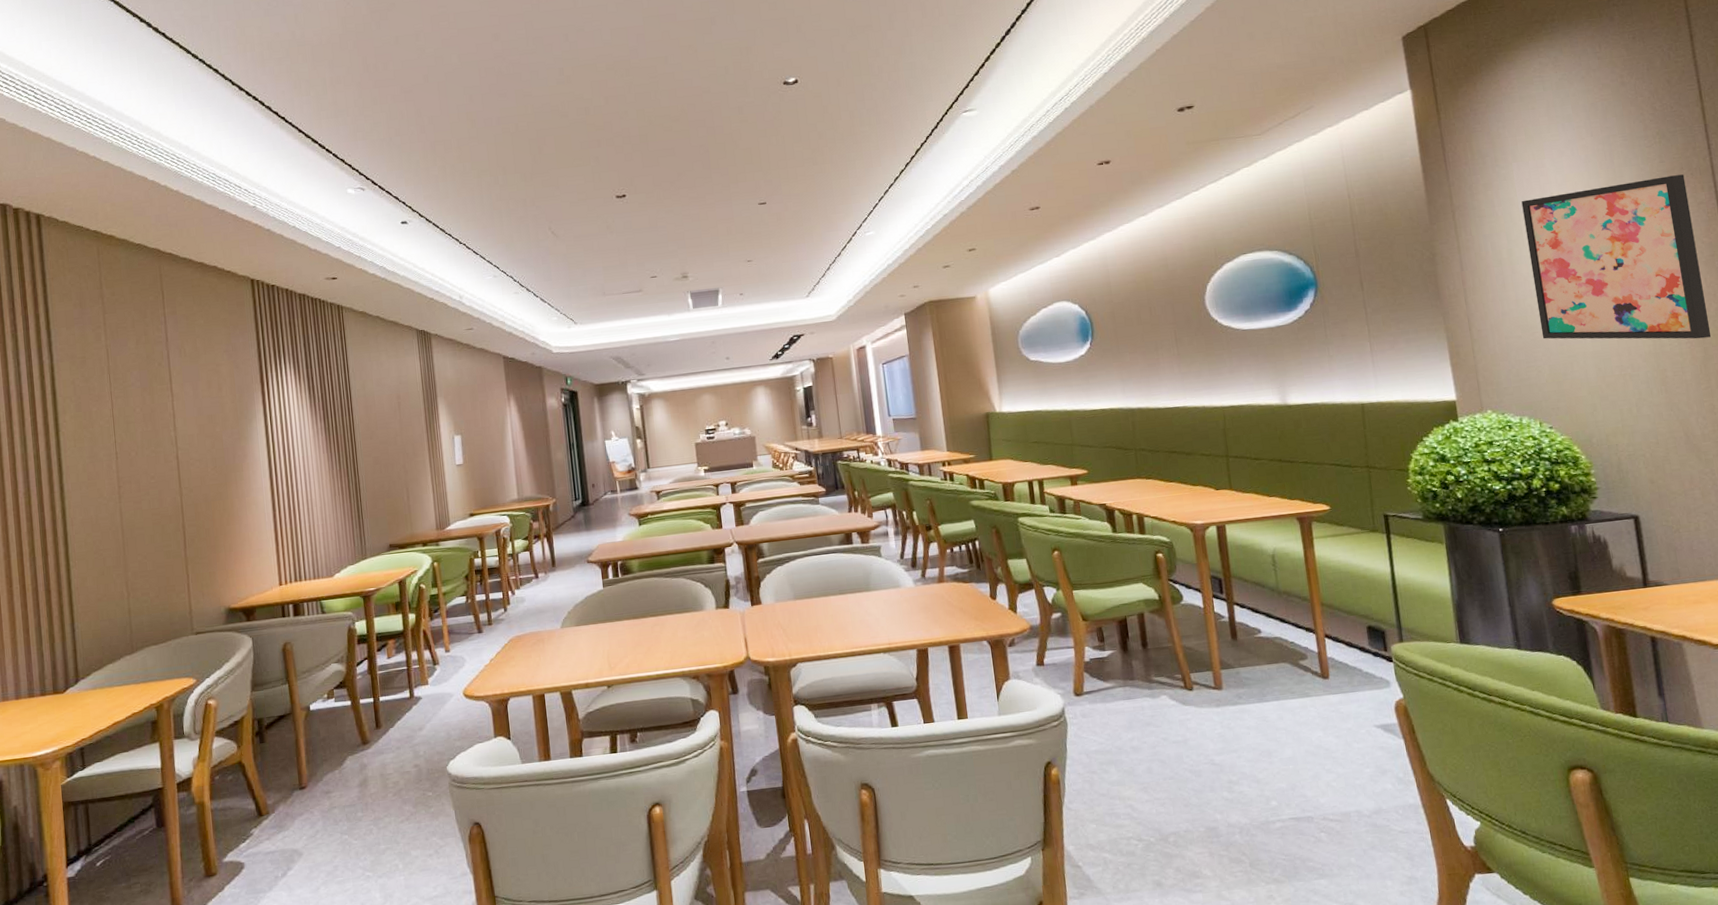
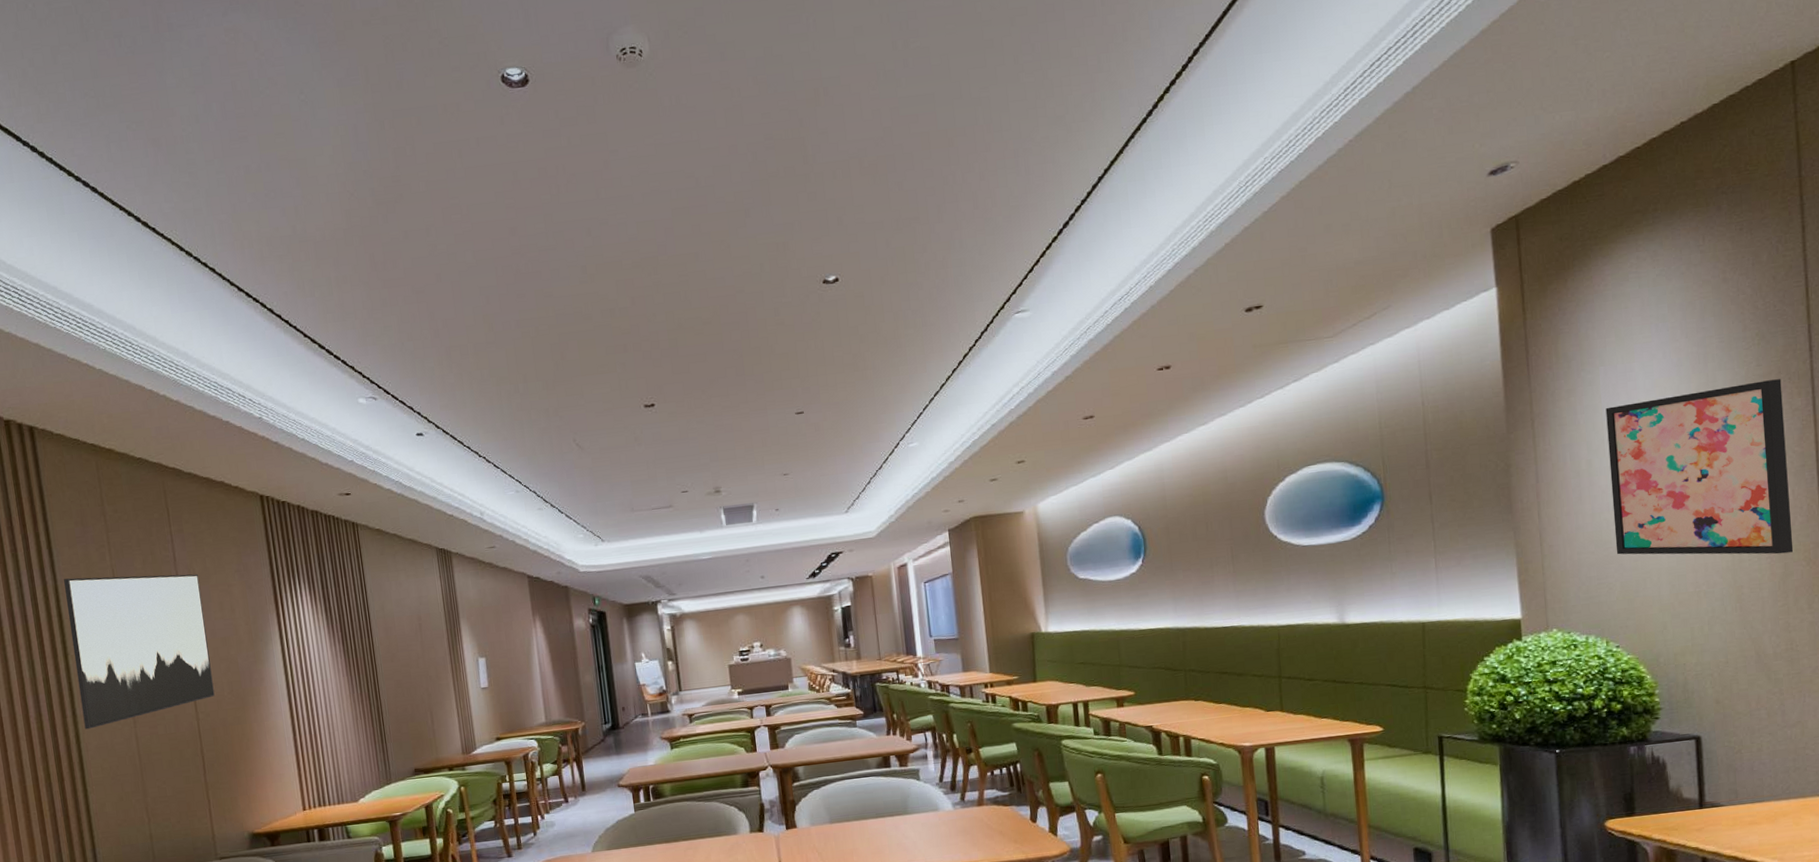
wall art: none [60,353,199,505] -> present [64,574,215,730]

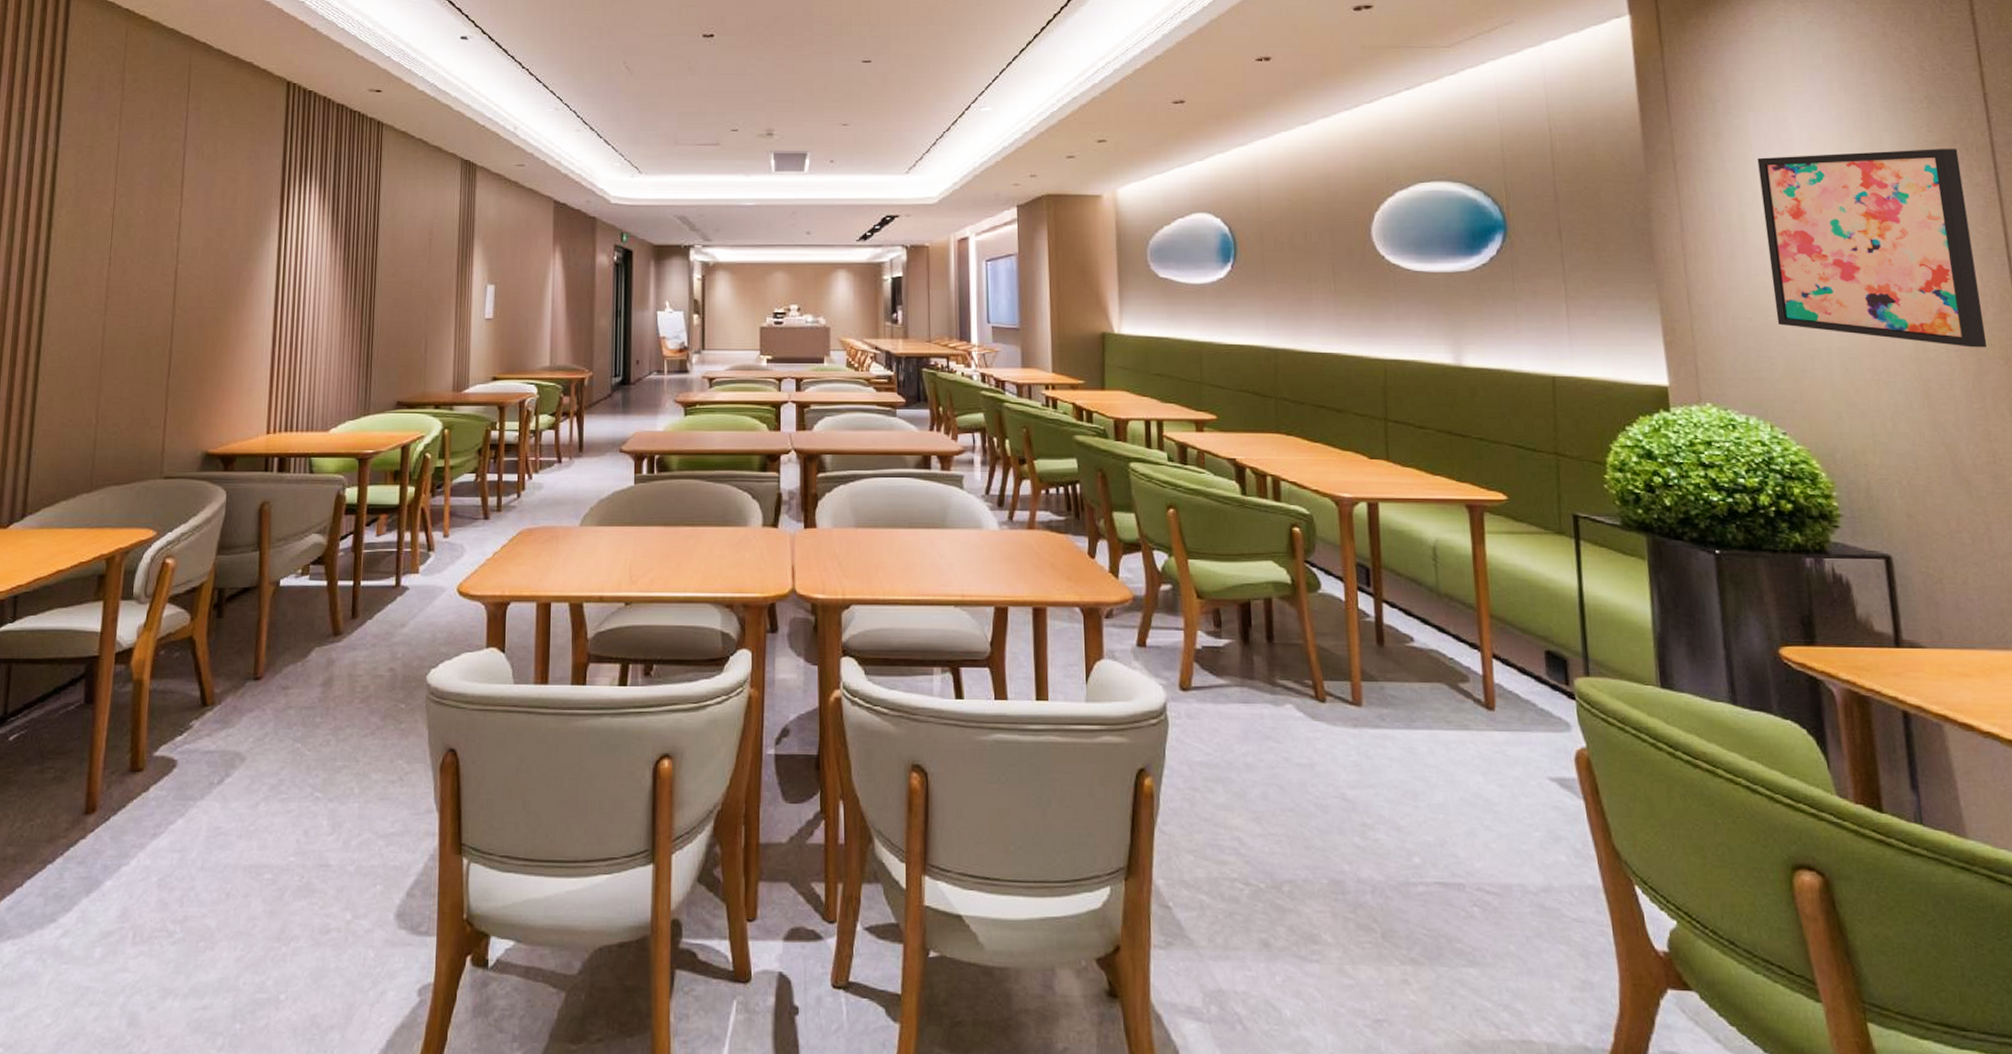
wall art: present [64,574,215,730] -> none [51,145,207,311]

